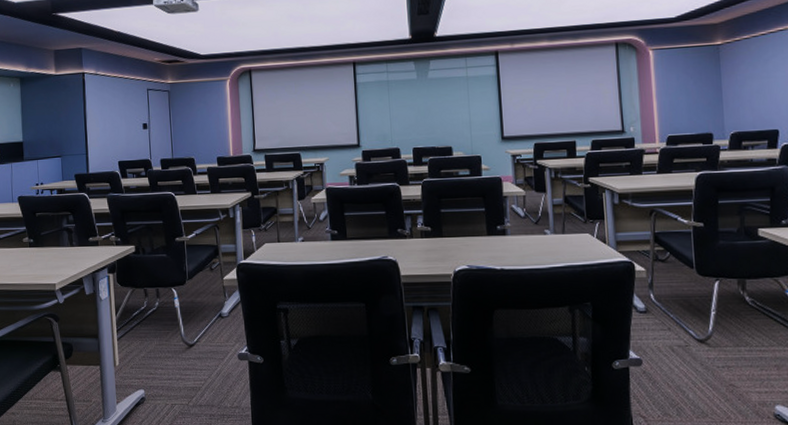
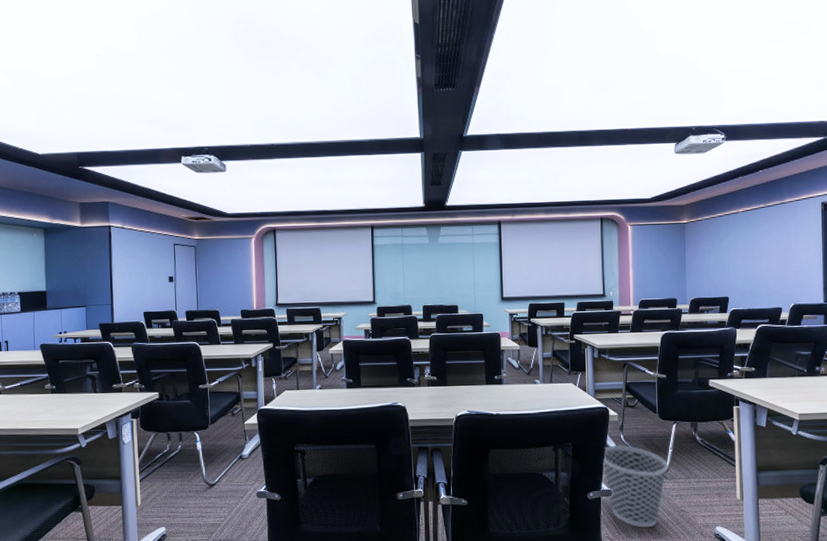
wastebasket: none [629,306,712,405] -> present [602,445,668,528]

